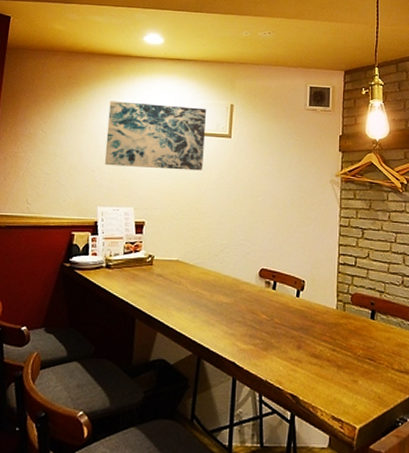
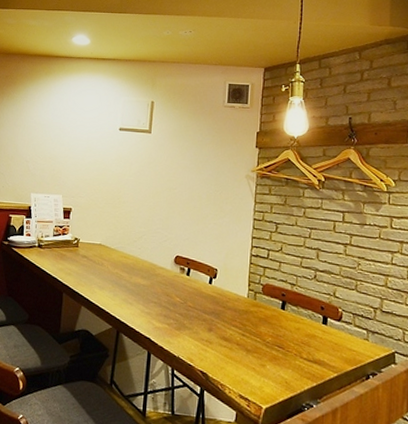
wall art: present [104,101,206,171] -> none [37,98,128,163]

